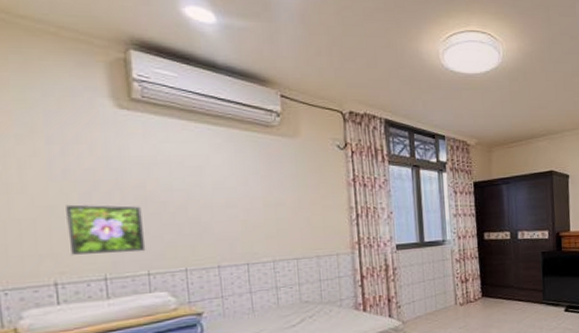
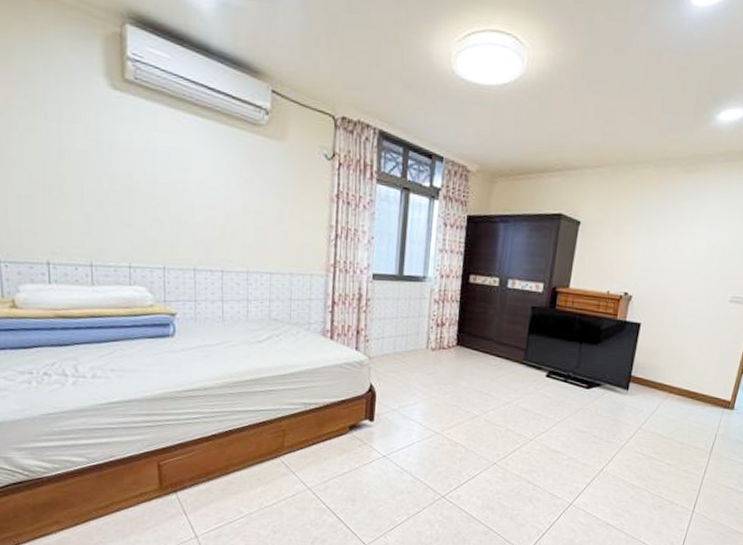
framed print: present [66,204,146,255] -> none [60,185,129,244]

